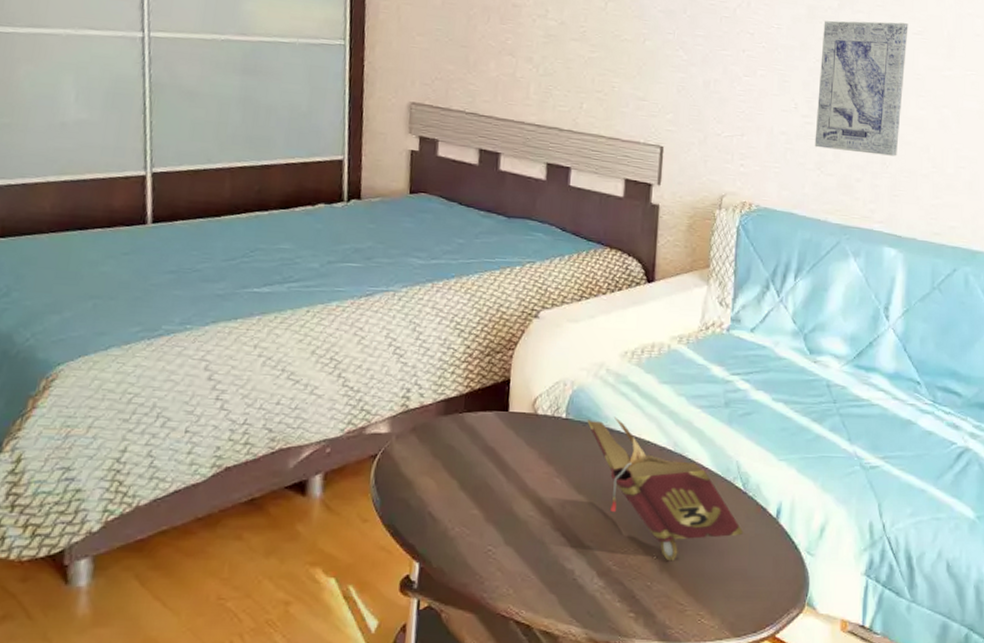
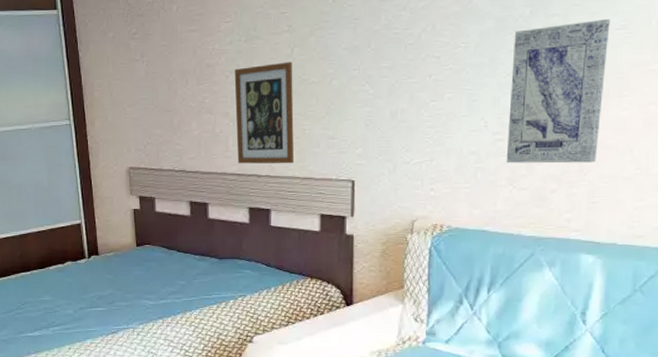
picture frame: none [538,13,605,121] -> present [234,62,295,164]

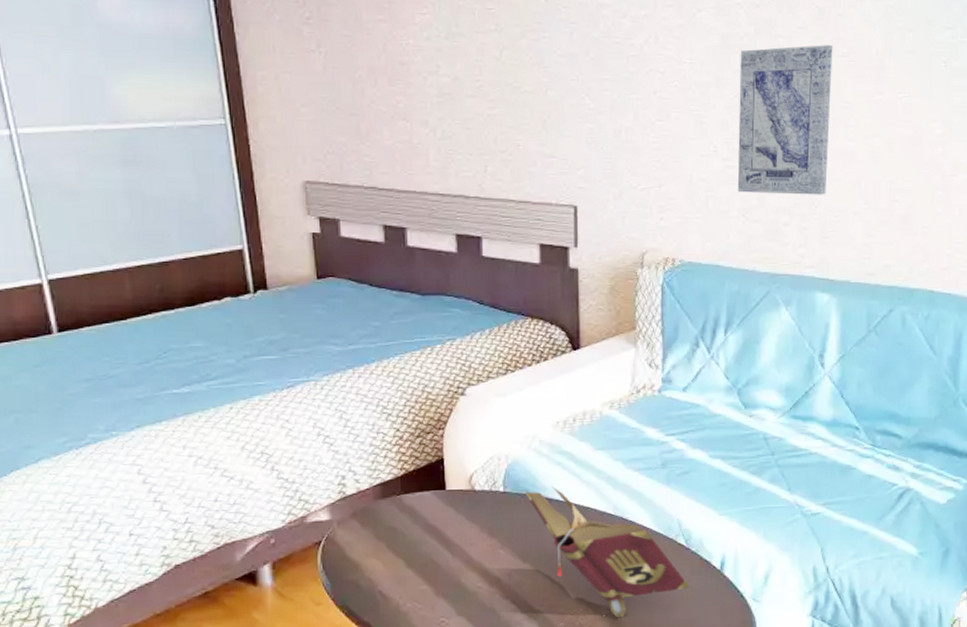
picture frame: present [234,62,295,164] -> none [433,65,508,184]

